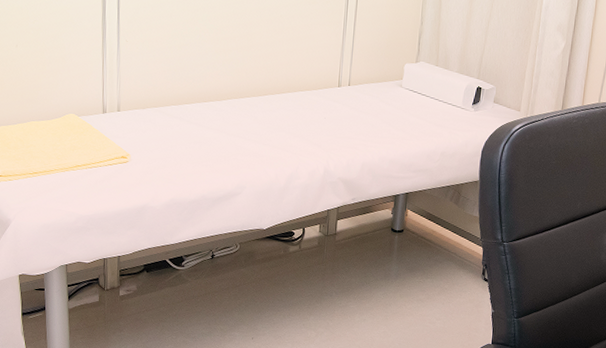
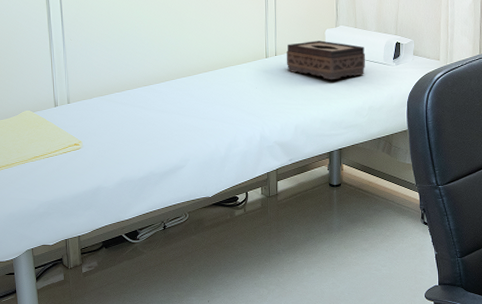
tissue box: none [359,74,444,120] -> present [286,40,366,81]

